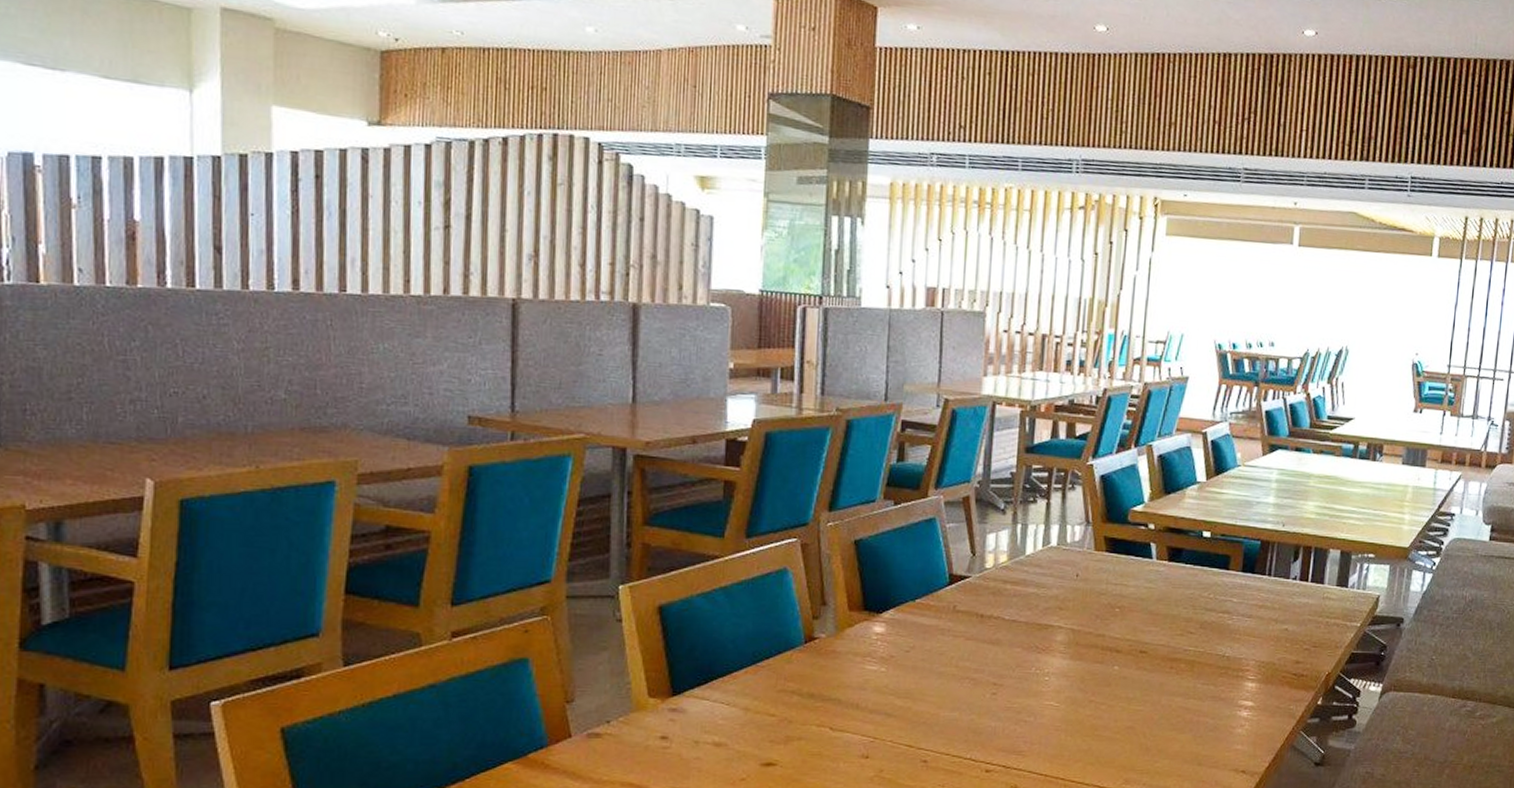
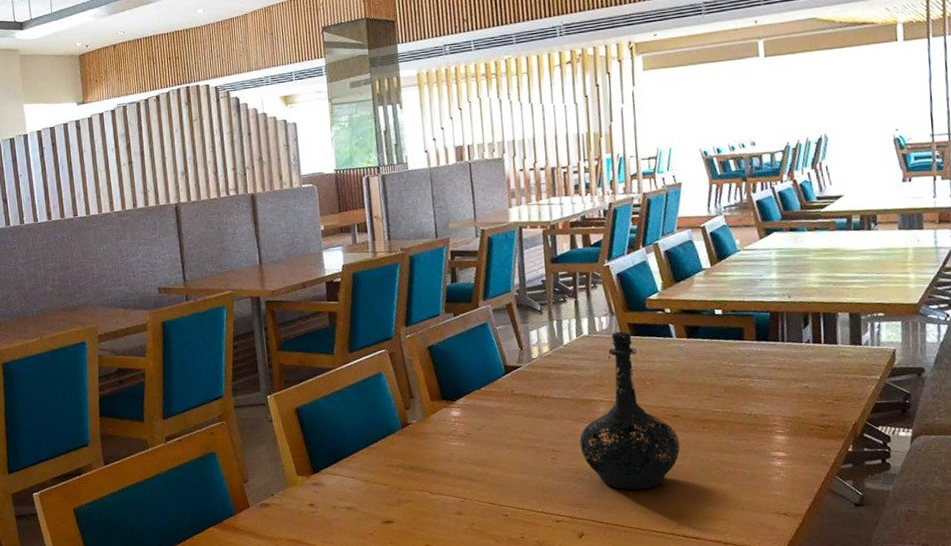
bottle: none [1027,545,1143,737] -> present [579,331,680,490]

